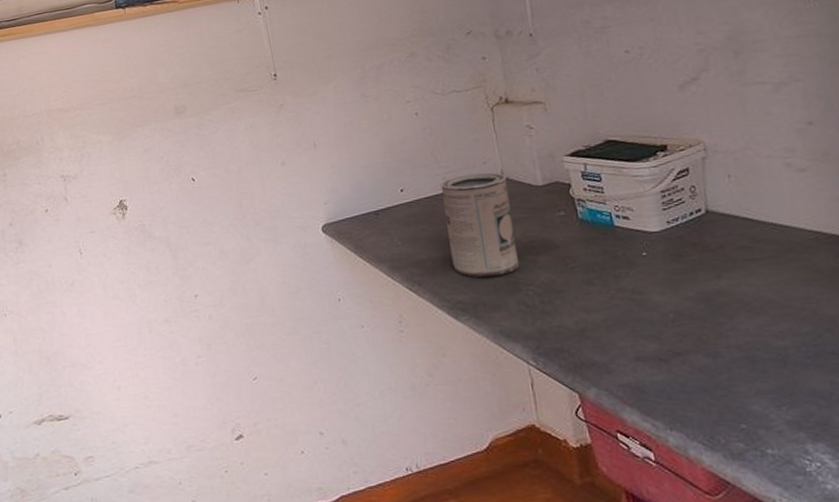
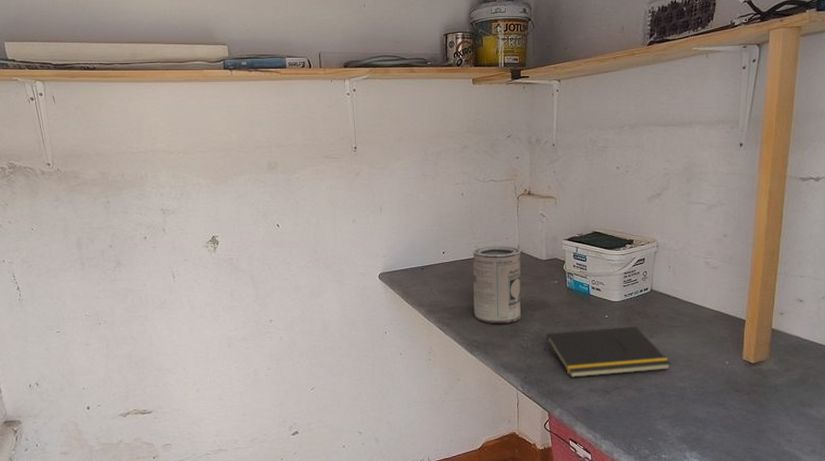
notepad: none [558,263,758,343] -> present [544,326,671,378]

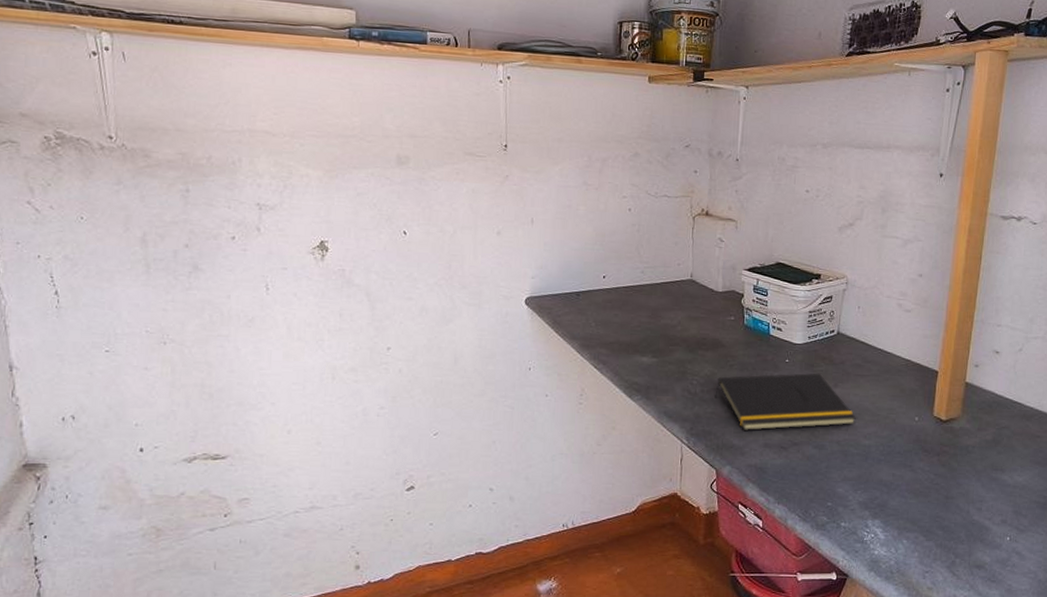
paint can: present [473,246,522,324] -> none [636,272,694,364]

